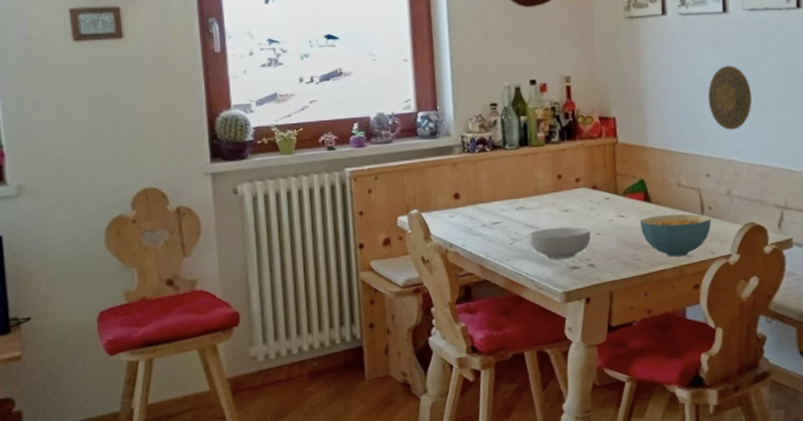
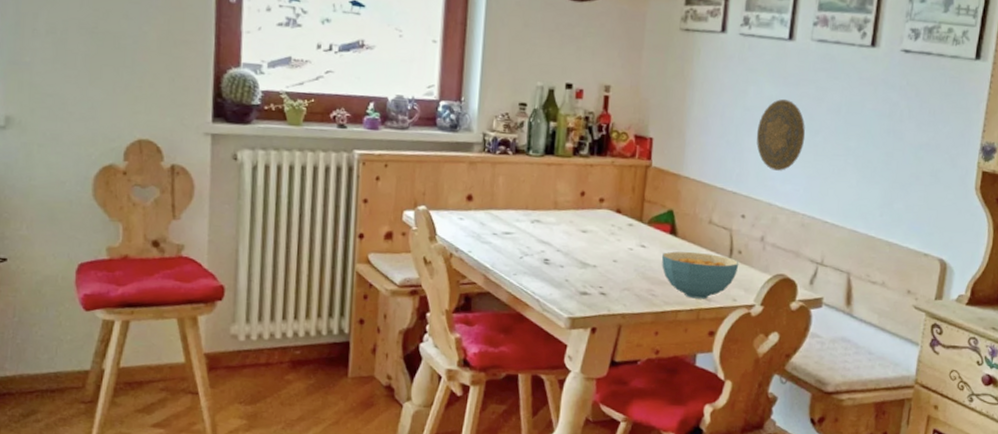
cereal bowl: present [530,227,591,260] -> none [541,247,607,283]

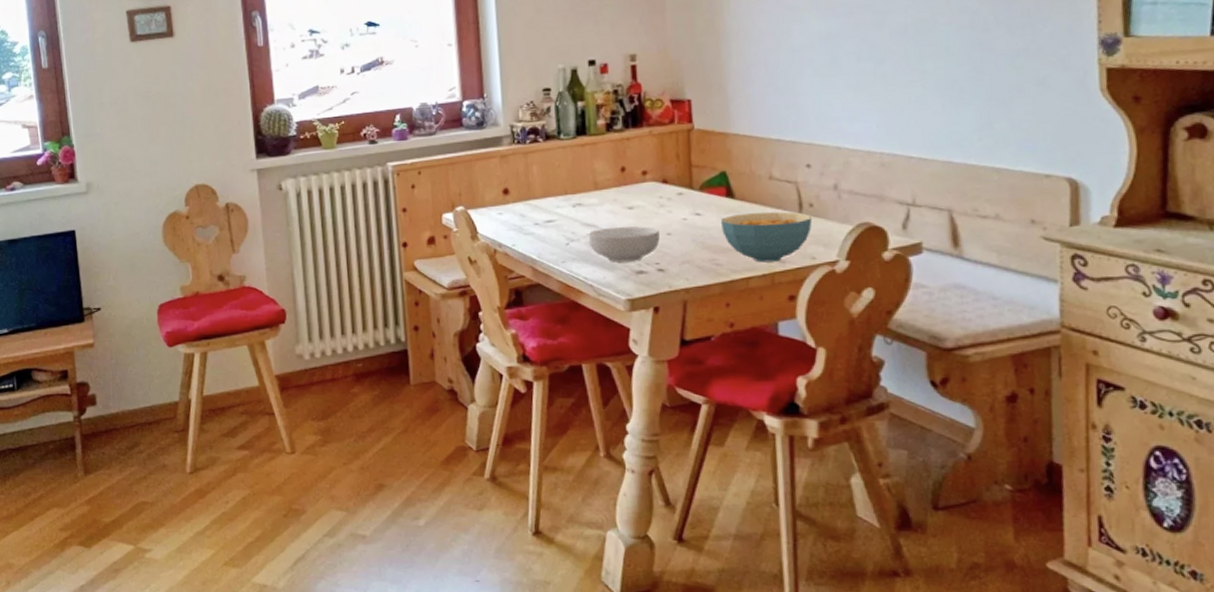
cereal bowl: none [541,247,607,283] -> present [588,226,660,263]
decorative plate: present [756,99,805,171] -> none [809,32,869,111]

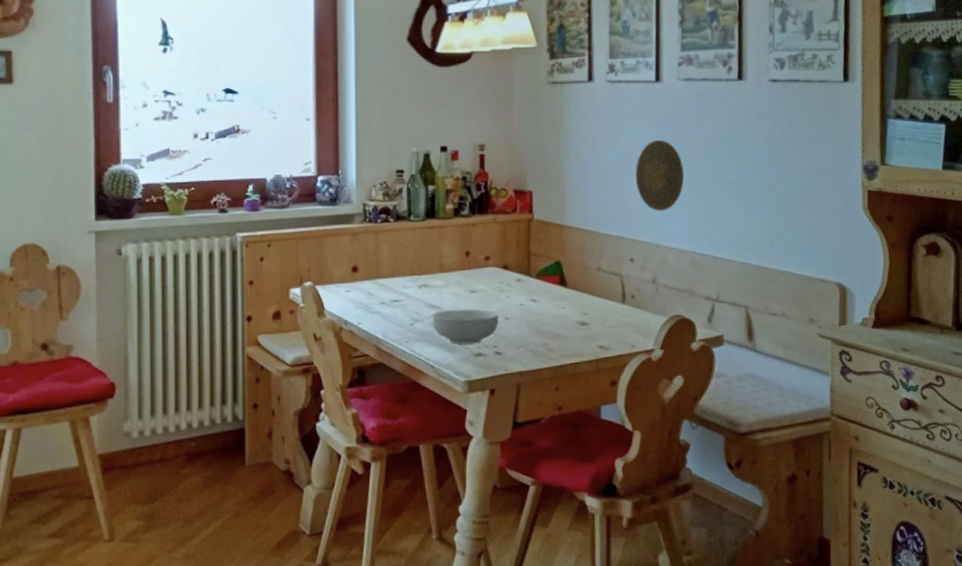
cereal bowl: present [720,211,813,263] -> none [553,301,634,349]
decorative plate: none [809,32,869,111] -> present [635,140,685,211]

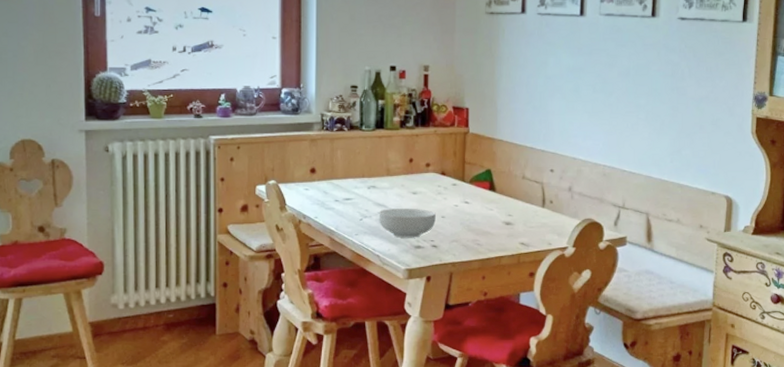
decorative plate: present [635,140,685,211] -> none [558,67,601,129]

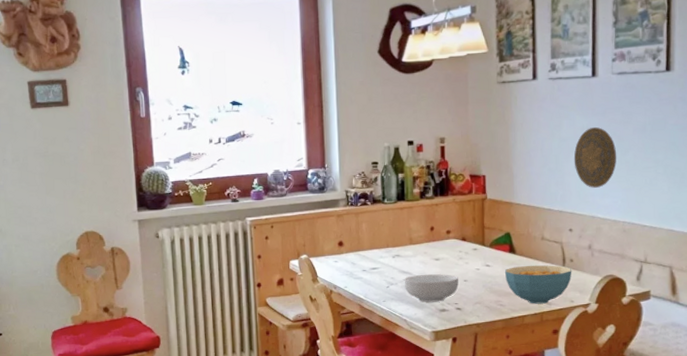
cereal bowl: none [483,204,551,245] -> present [504,265,572,304]
decorative plate: none [558,67,601,129] -> present [573,127,617,188]

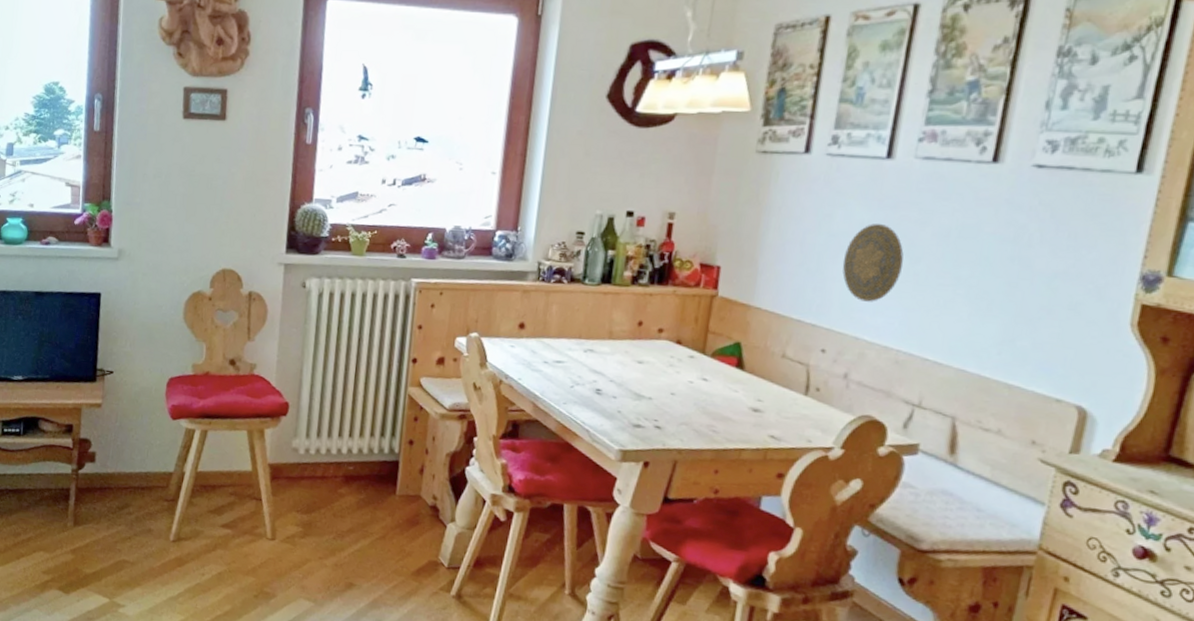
cereal bowl: present [404,274,459,302] -> none [593,377,664,415]
cereal bowl: present [504,265,572,304] -> none [725,386,817,439]

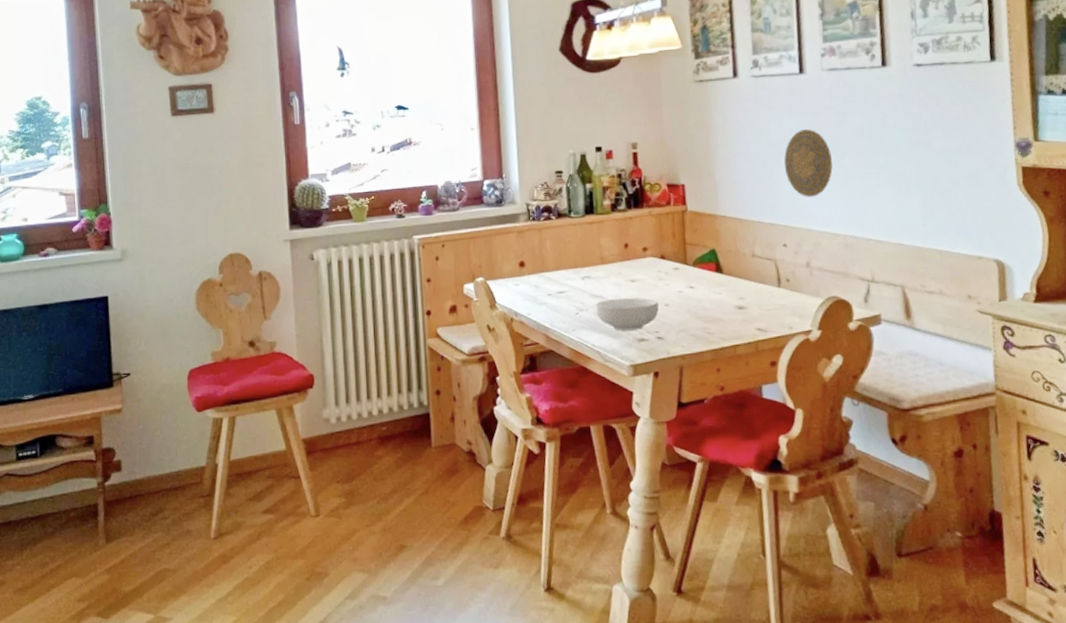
cereal bowl: none [593,377,664,415] -> present [596,297,659,331]

